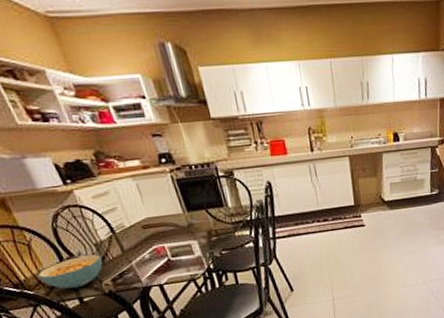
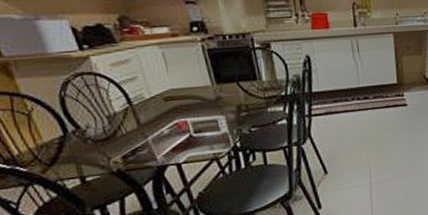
cereal bowl: present [38,254,103,289] -> none [35,128,114,166]

